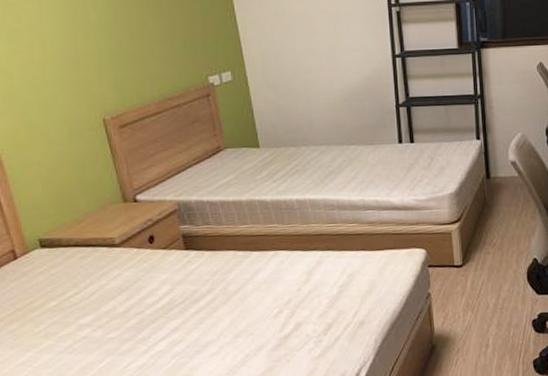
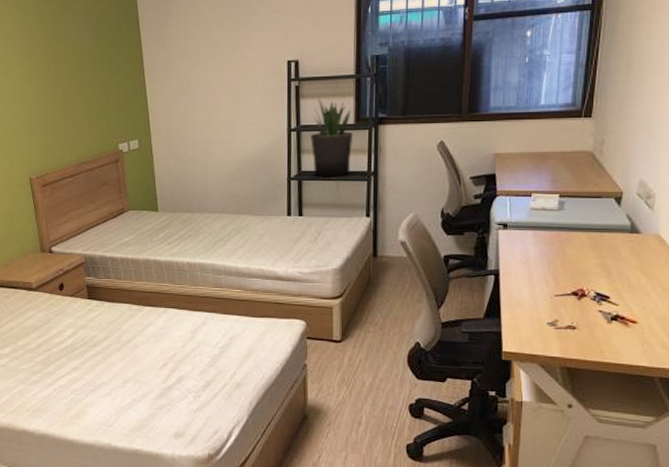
planter: none [416,22,458,102] -> present [311,97,353,177]

